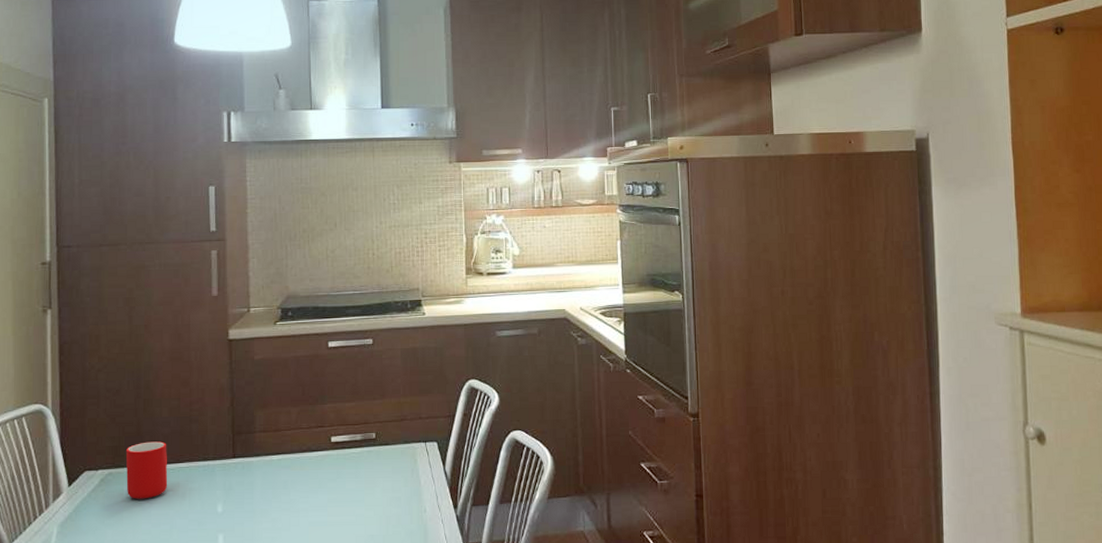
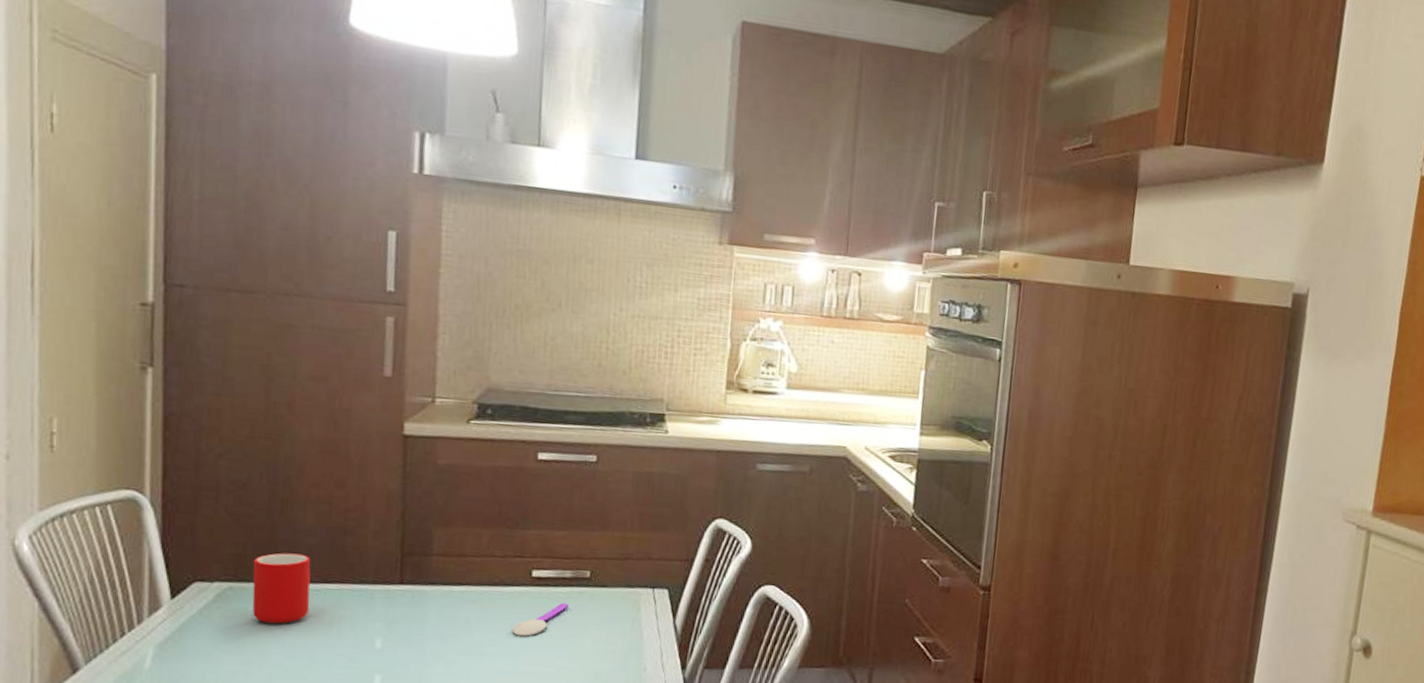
spoon: none [319,461,362,492] -> present [512,603,570,637]

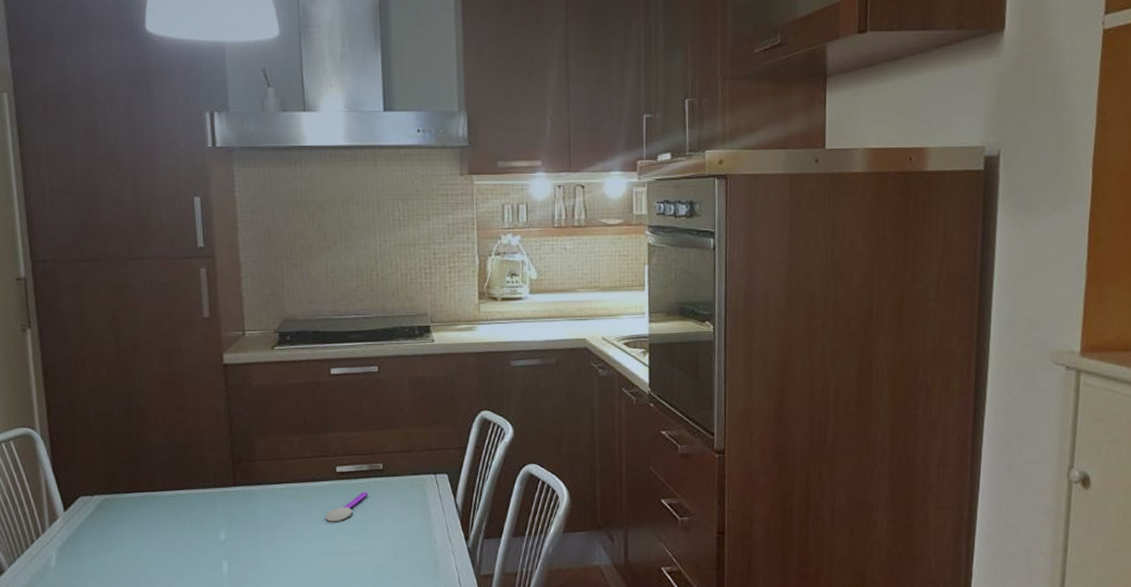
cup: present [252,553,311,624] -> none [121,468,167,525]

